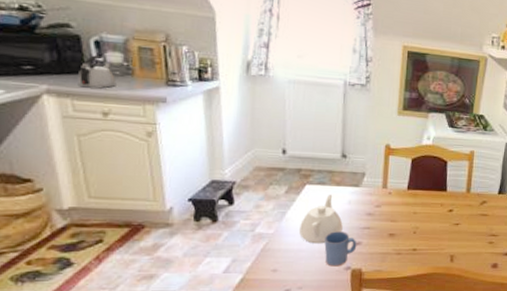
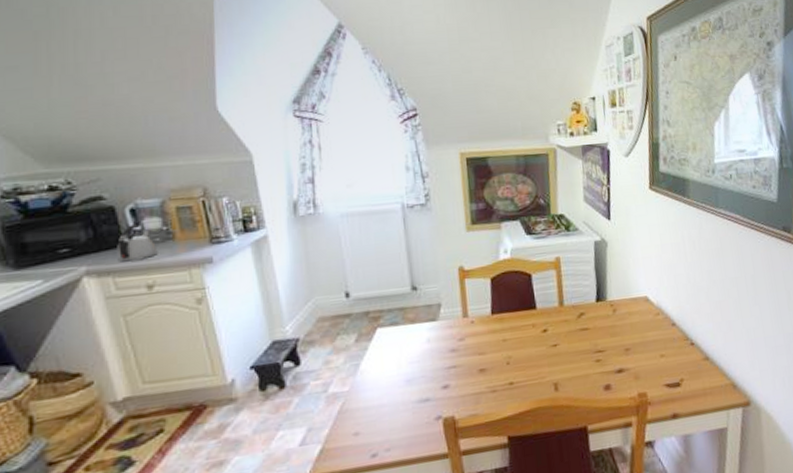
teapot: present [299,195,343,244] -> none [377,335,426,396]
mug: present [324,231,357,267] -> none [407,375,445,419]

